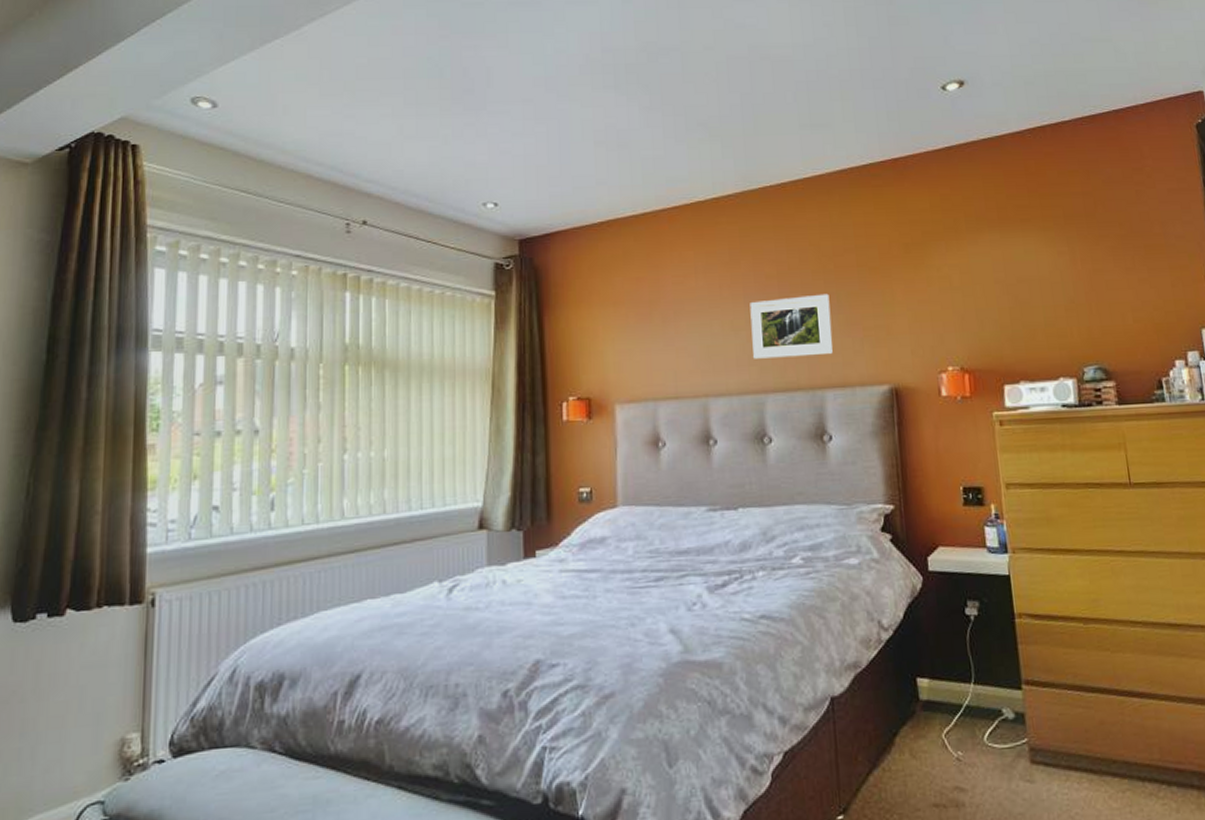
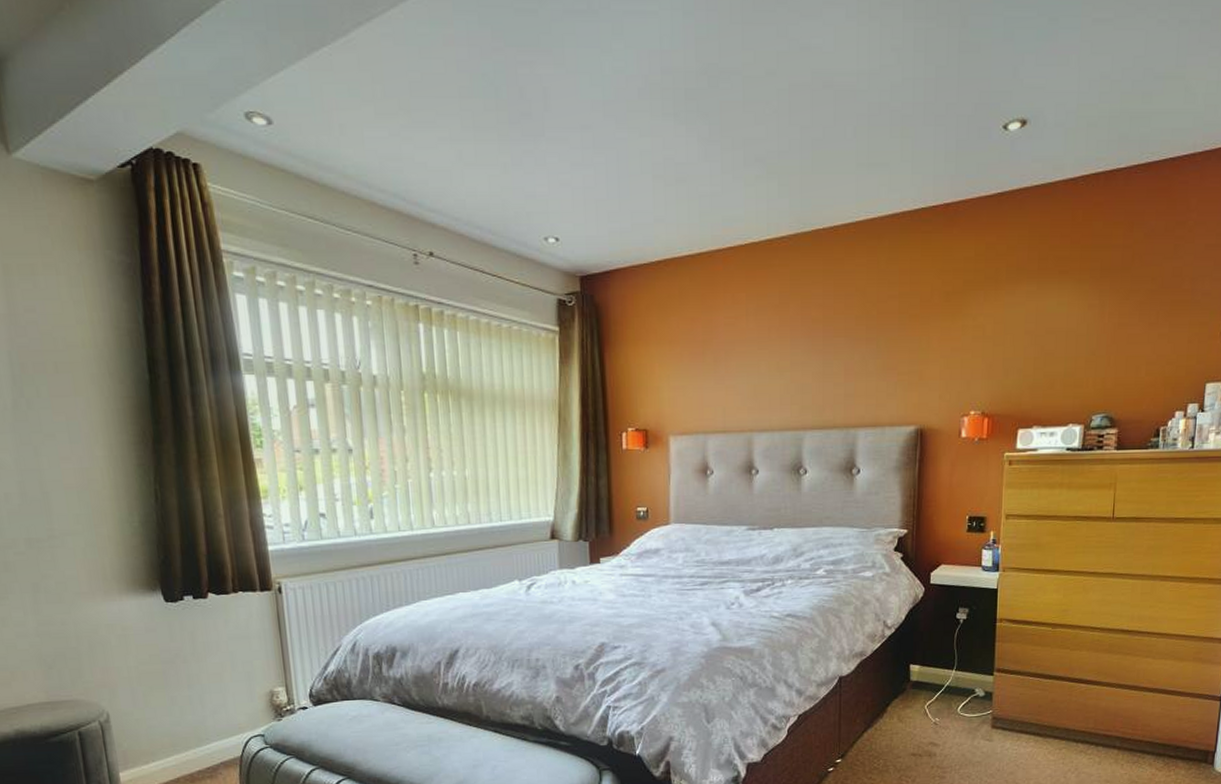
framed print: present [749,293,833,359] -> none [795,339,870,399]

